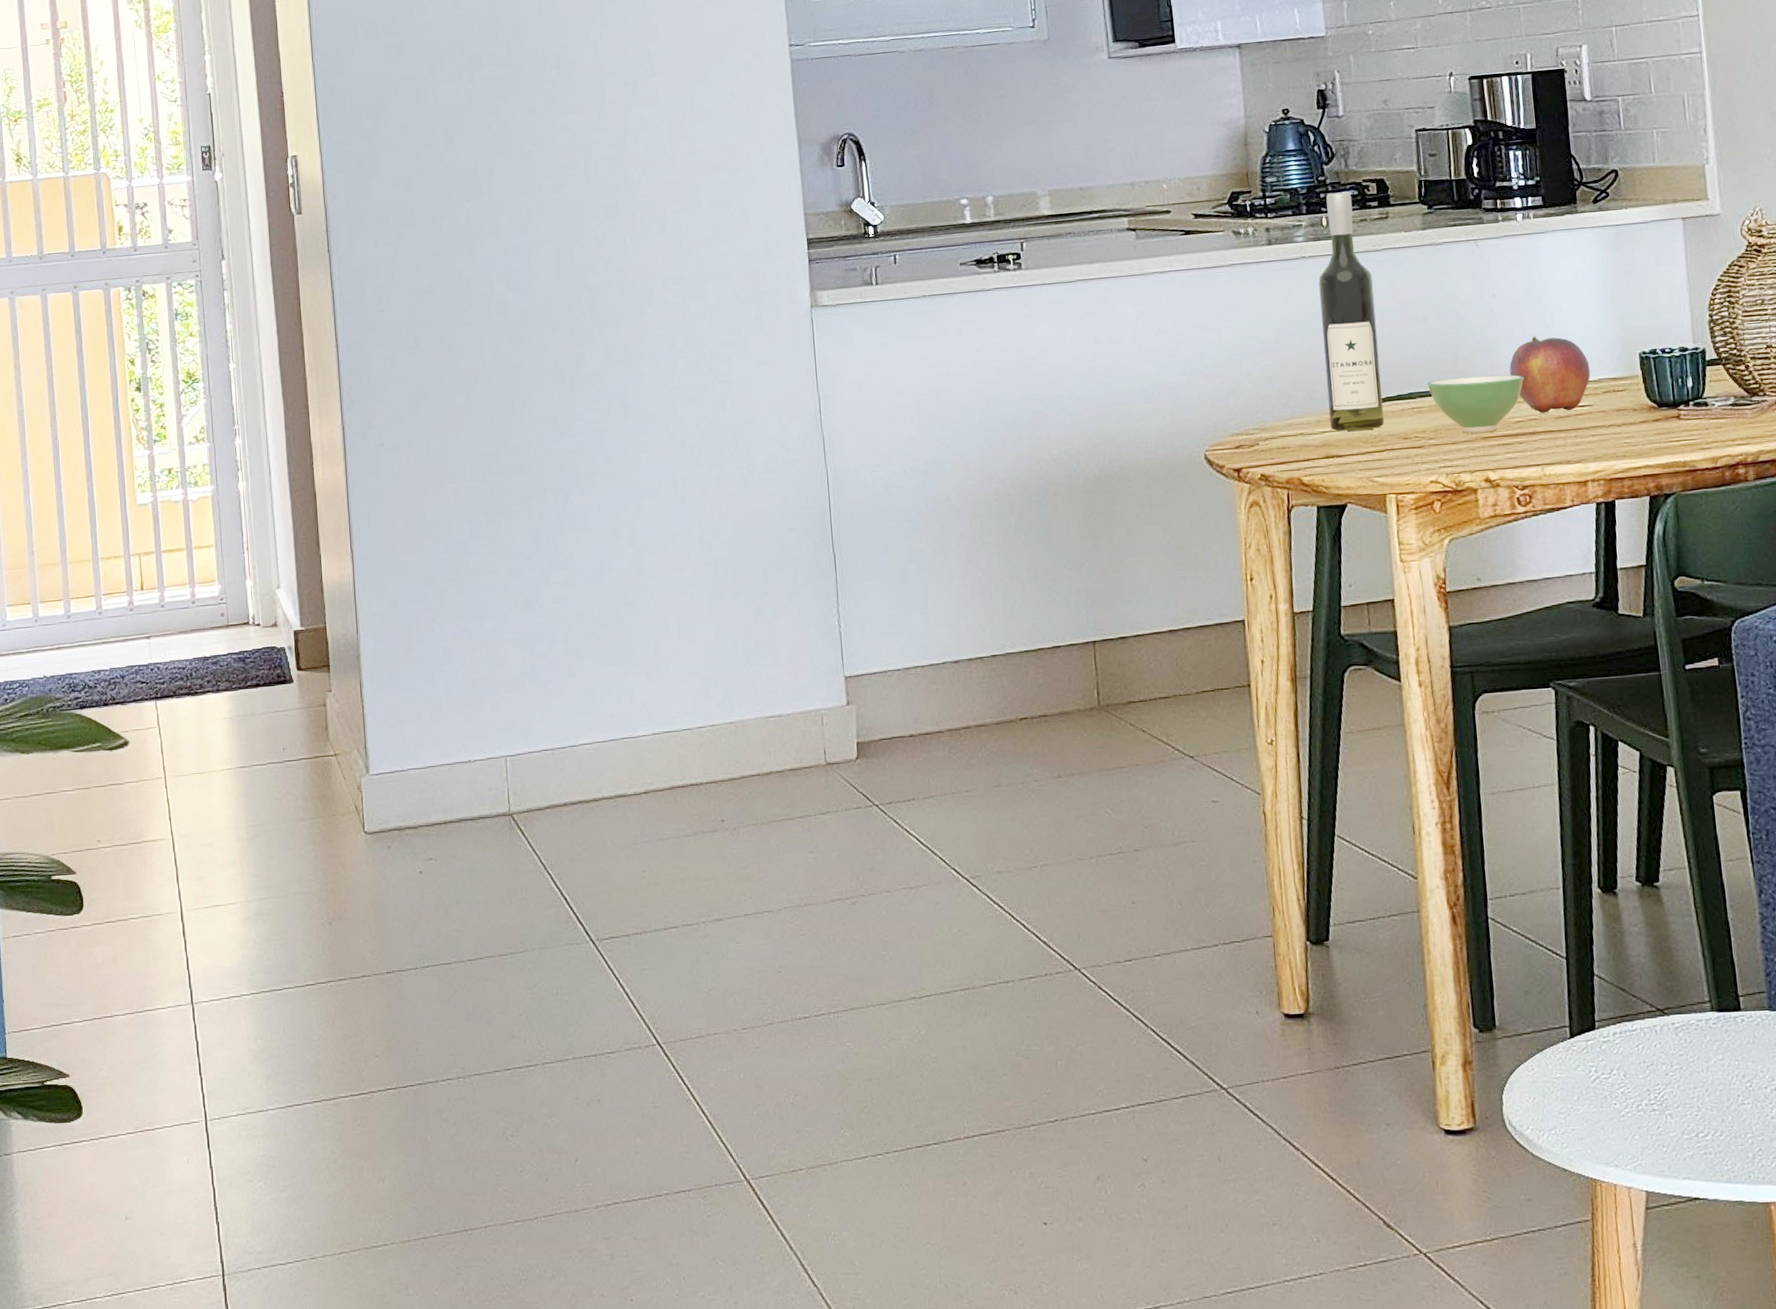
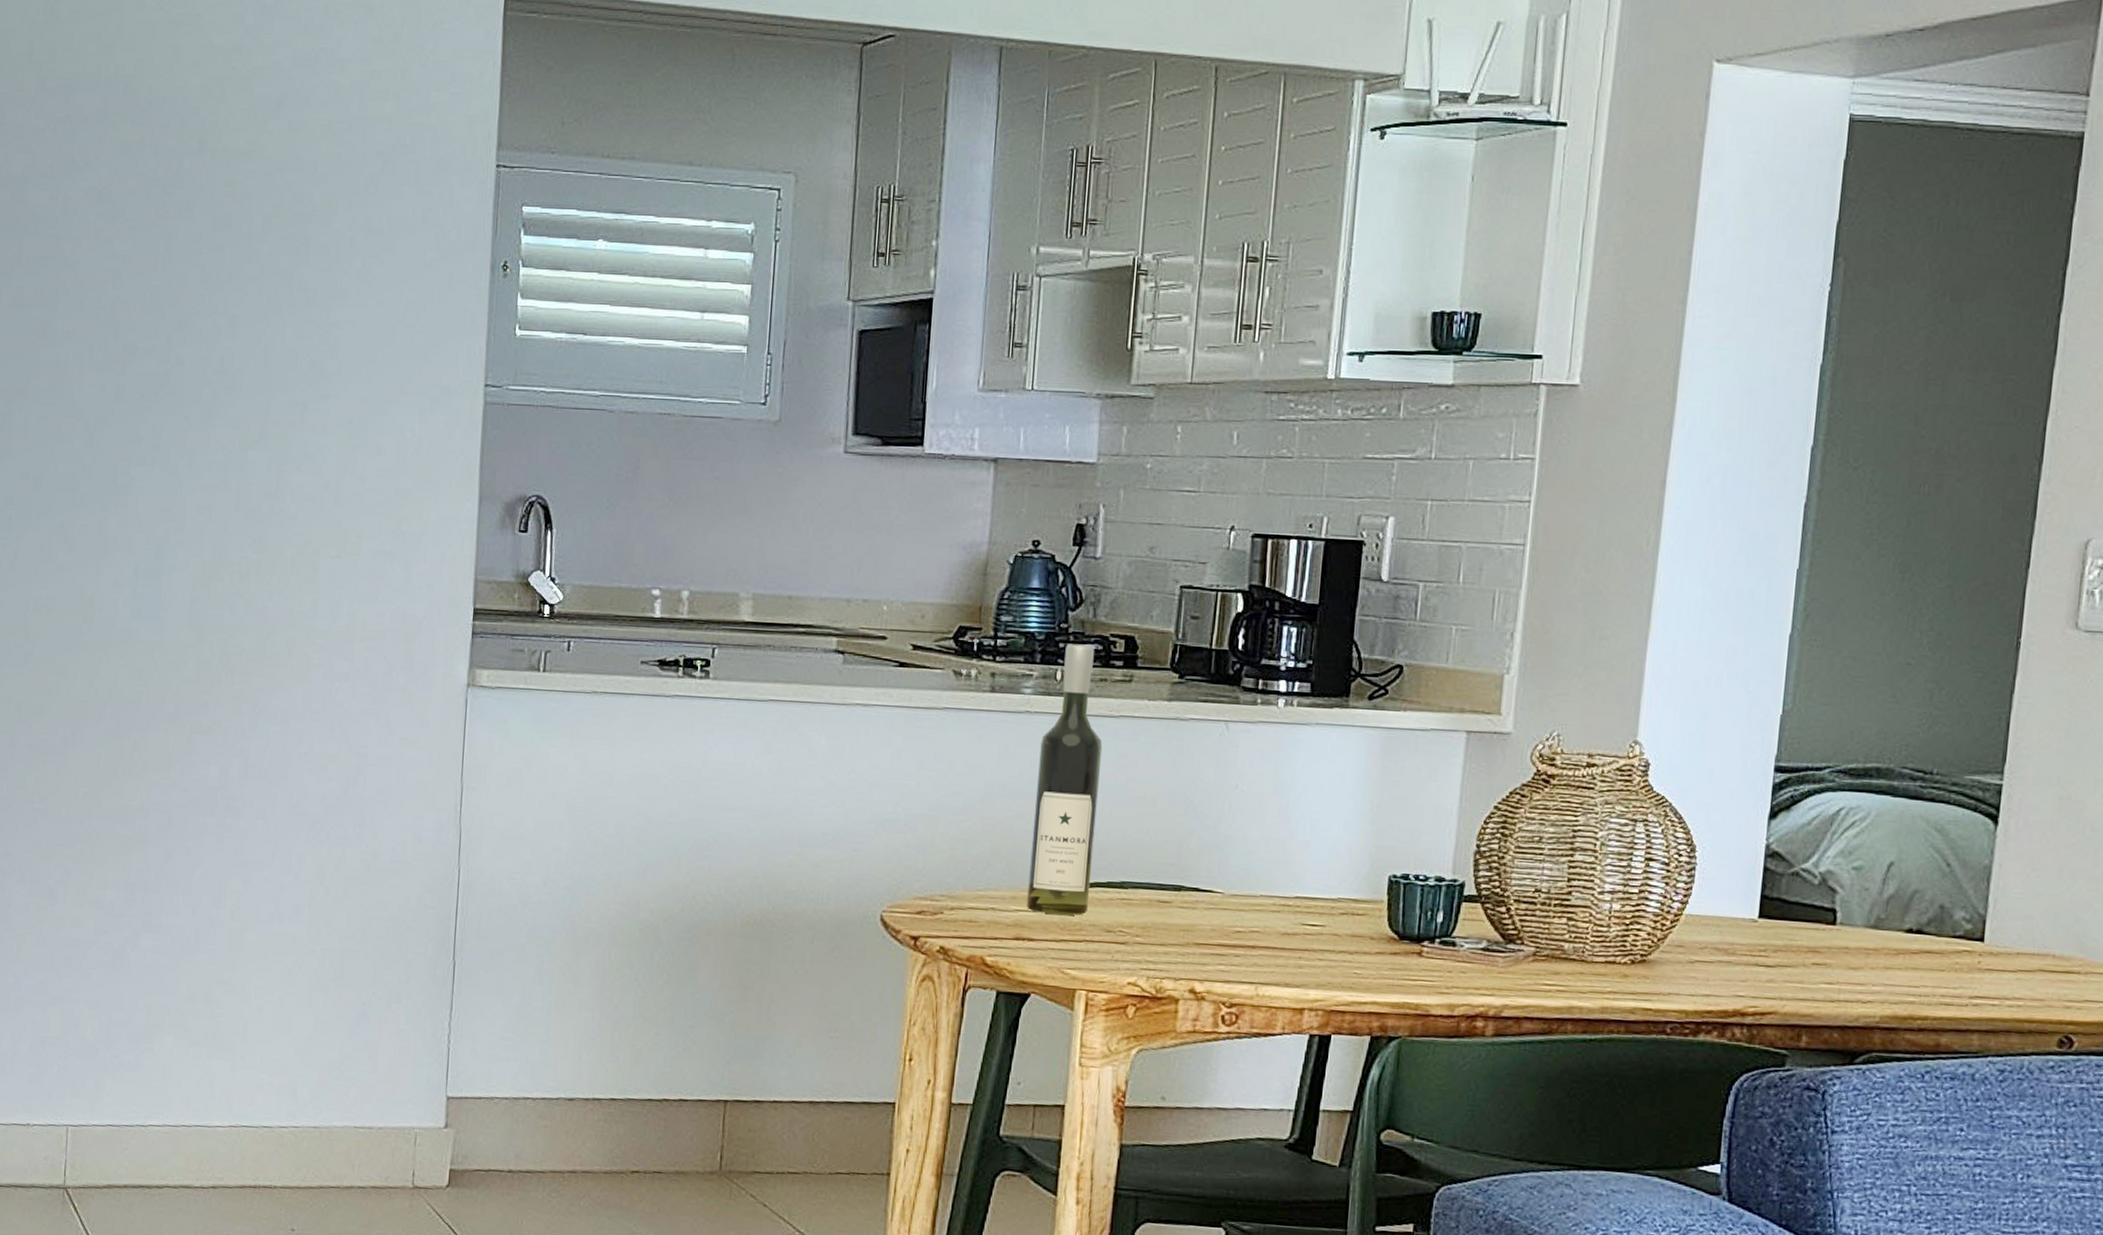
bowl: present [1427,374,1524,434] -> none [1143,871,1254,939]
fruit: present [1509,336,1591,413] -> none [1238,839,1331,929]

